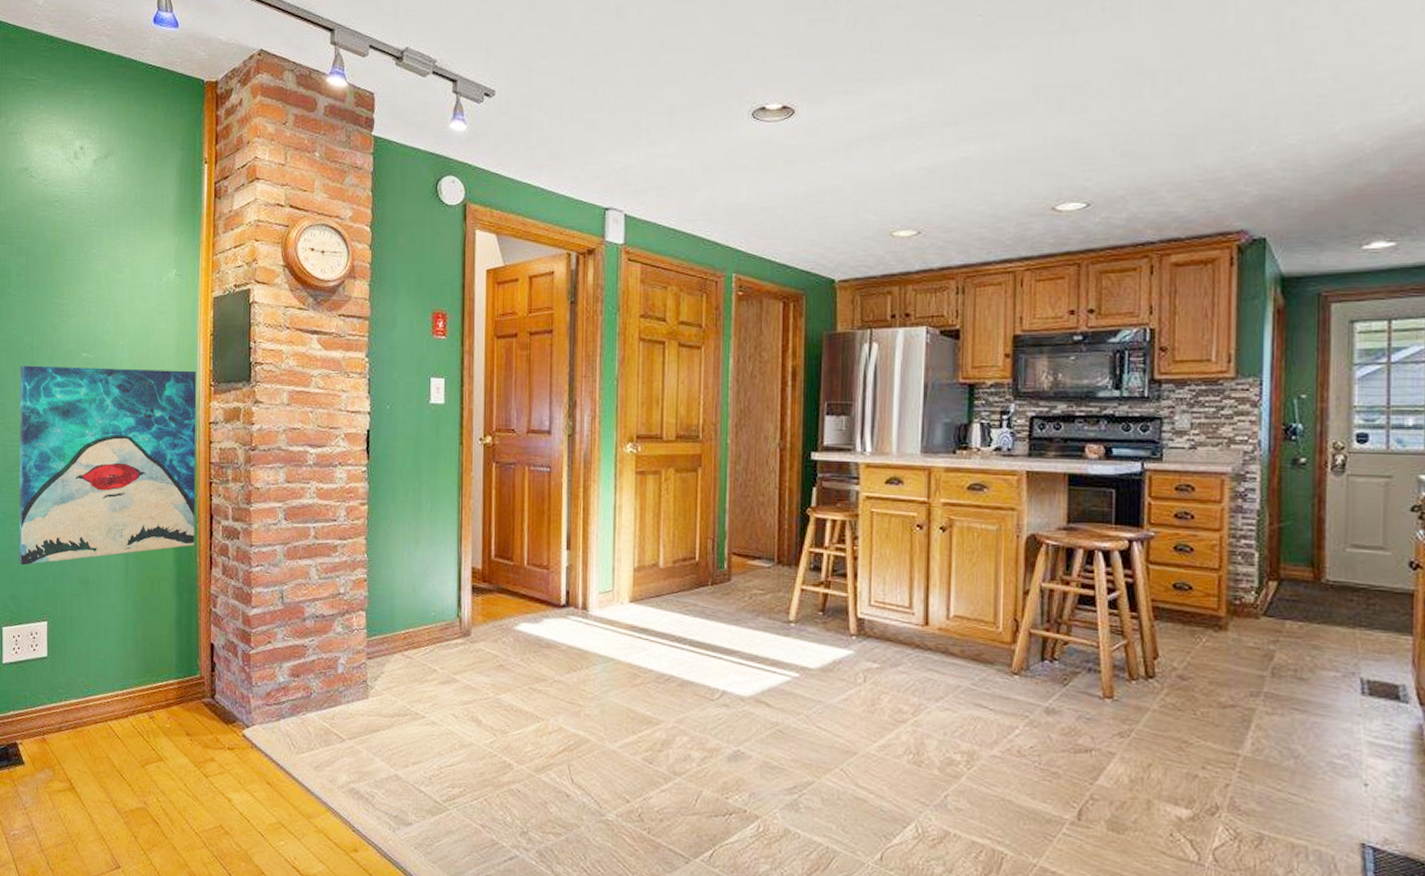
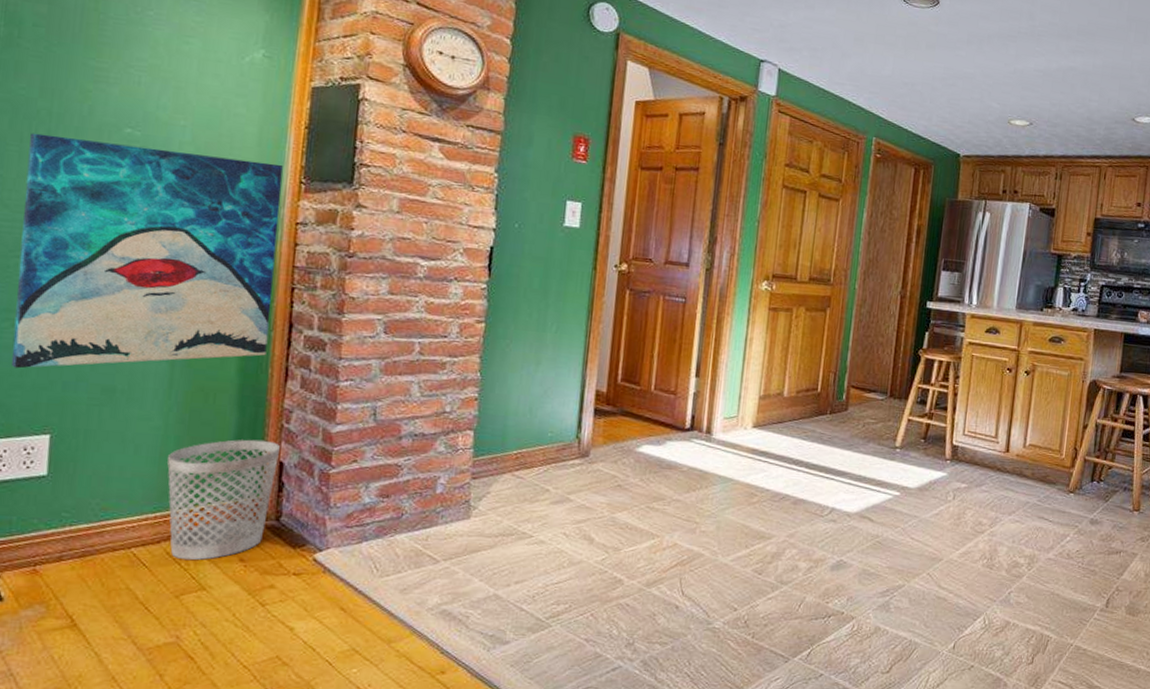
wastebasket: none [129,623,210,733] -> present [167,439,280,560]

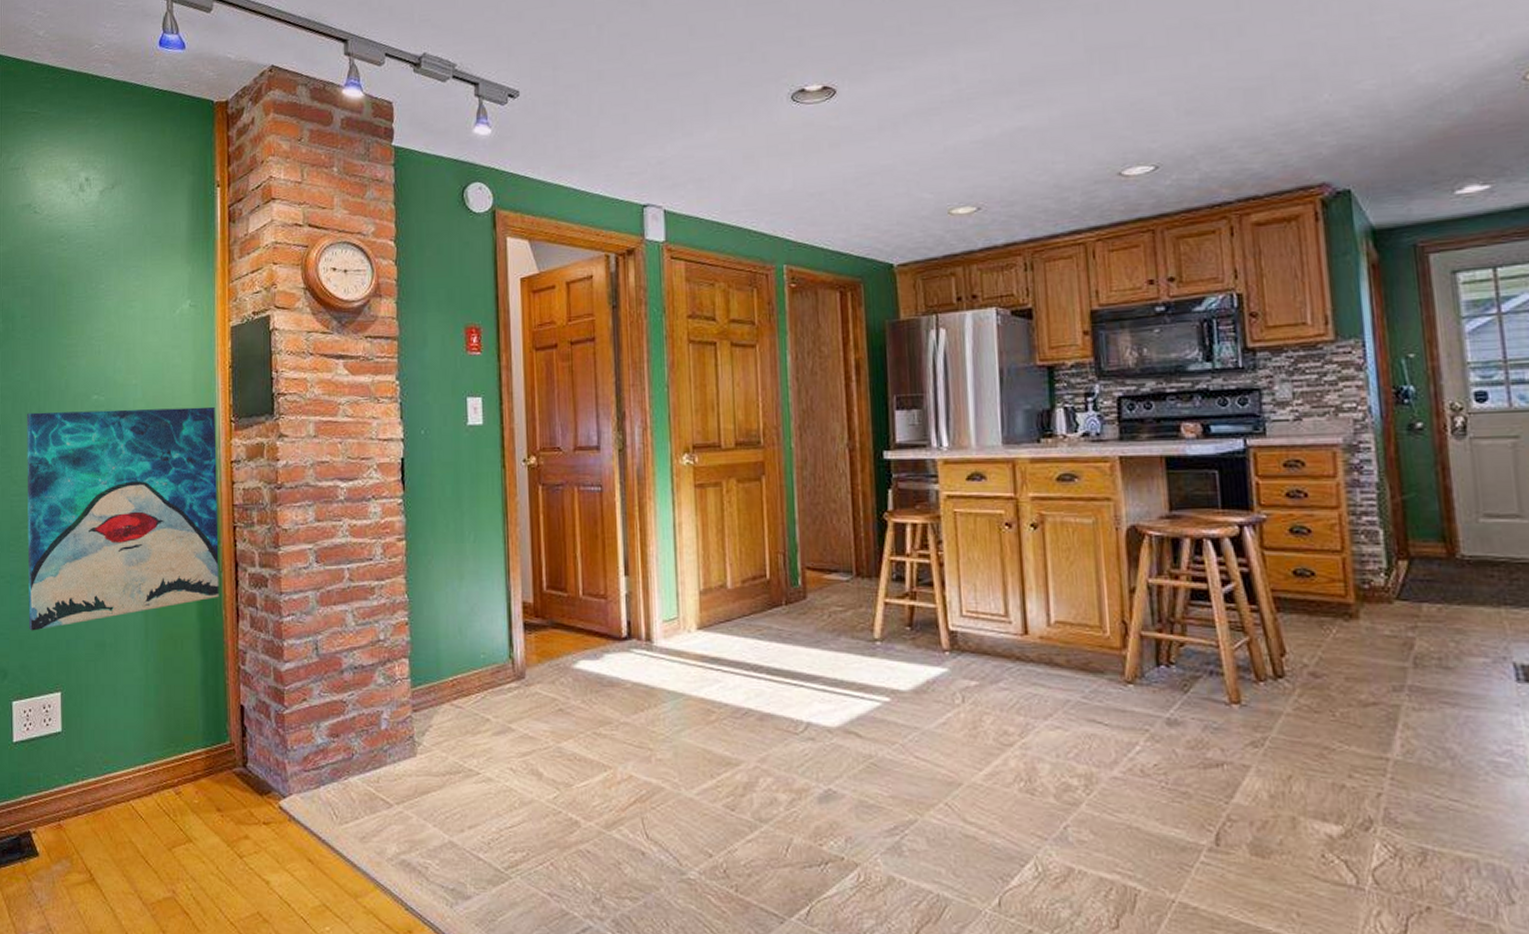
wastebasket: present [167,439,280,560] -> none [151,684,239,812]

